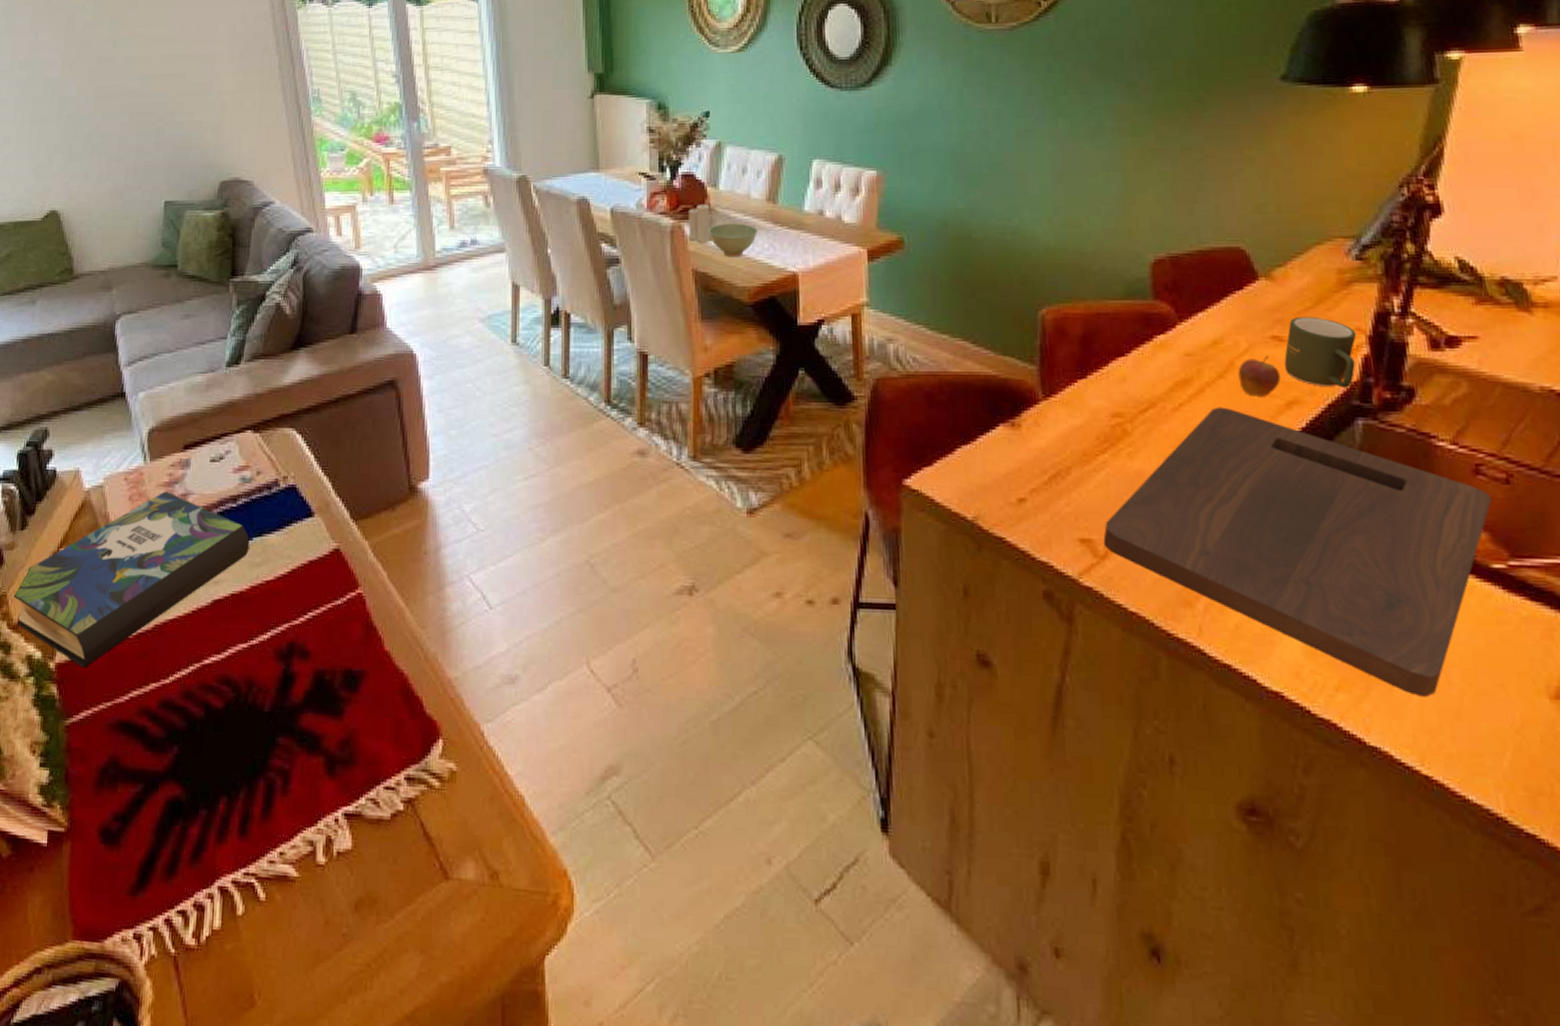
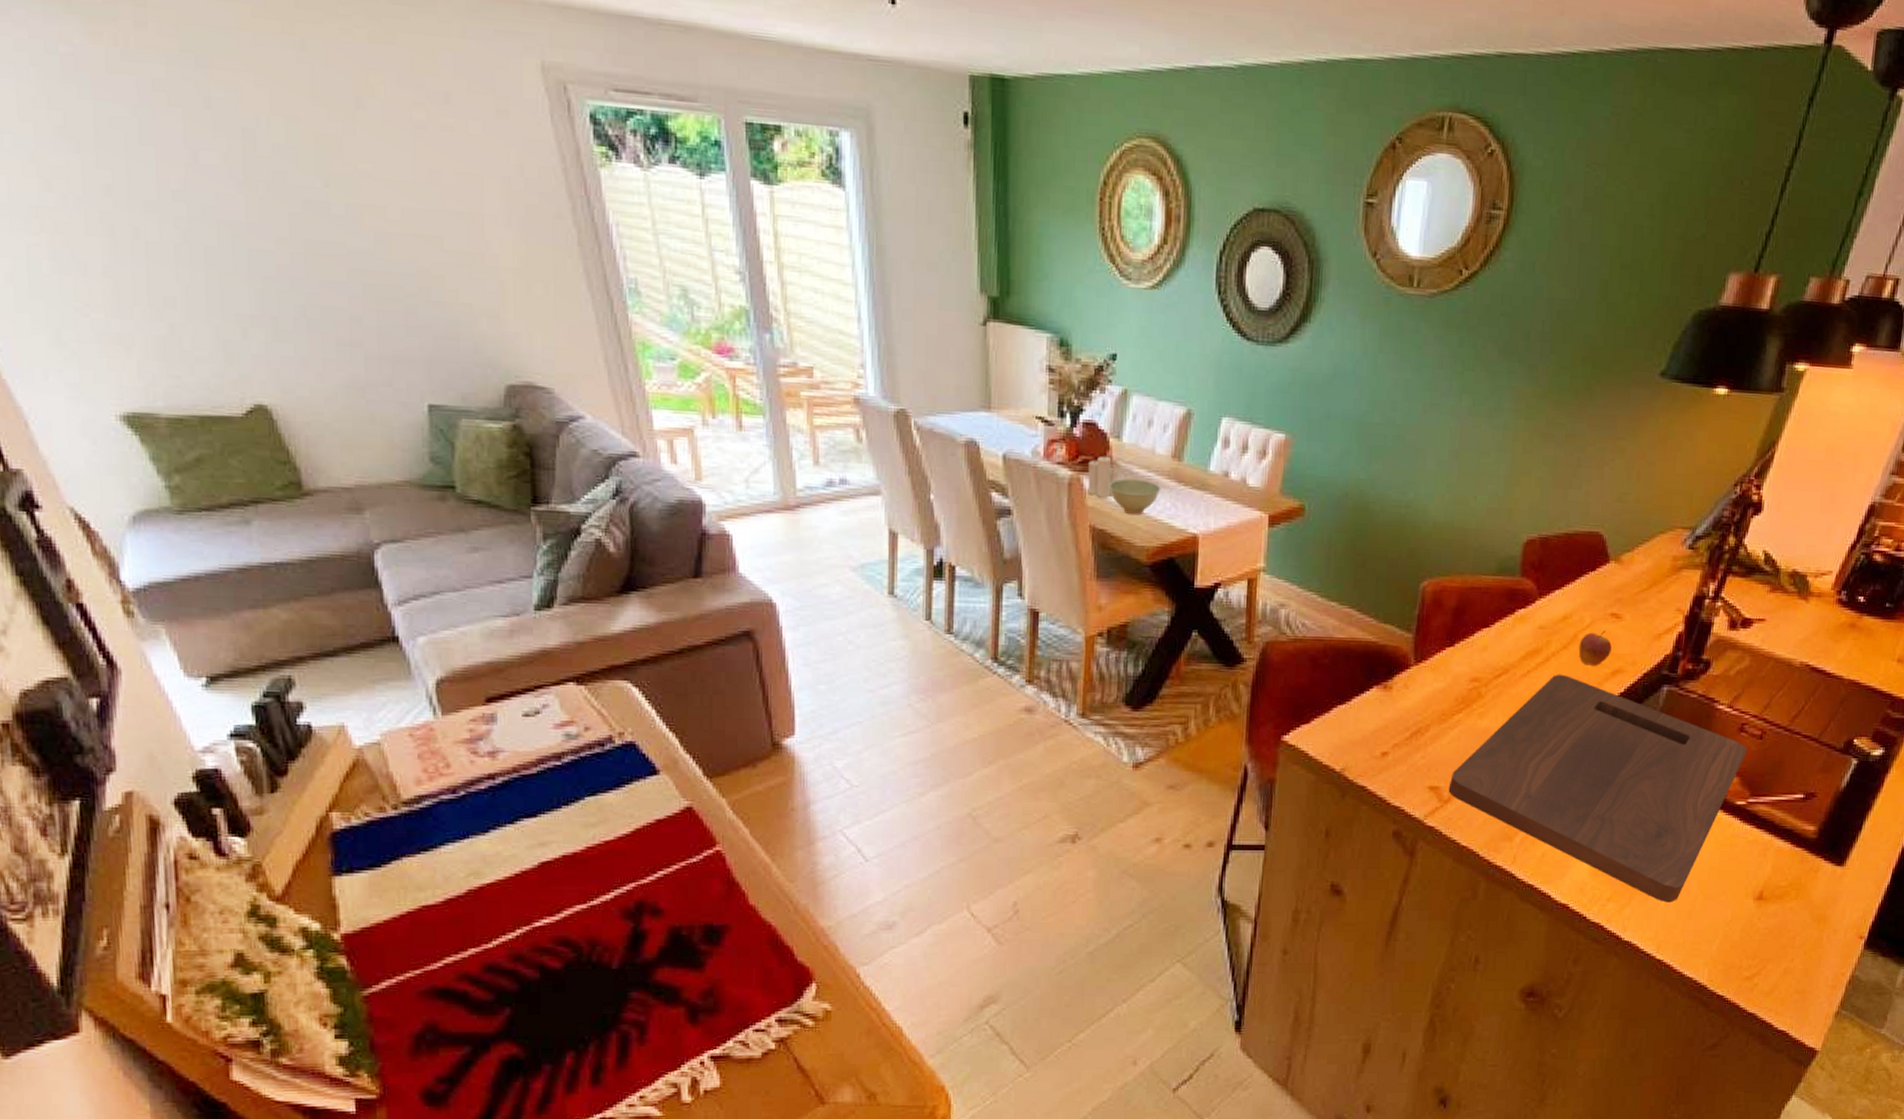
book: present [14,491,250,668] -> none [272,748,581,938]
mug: present [1284,316,1357,388] -> none [1617,597,1677,660]

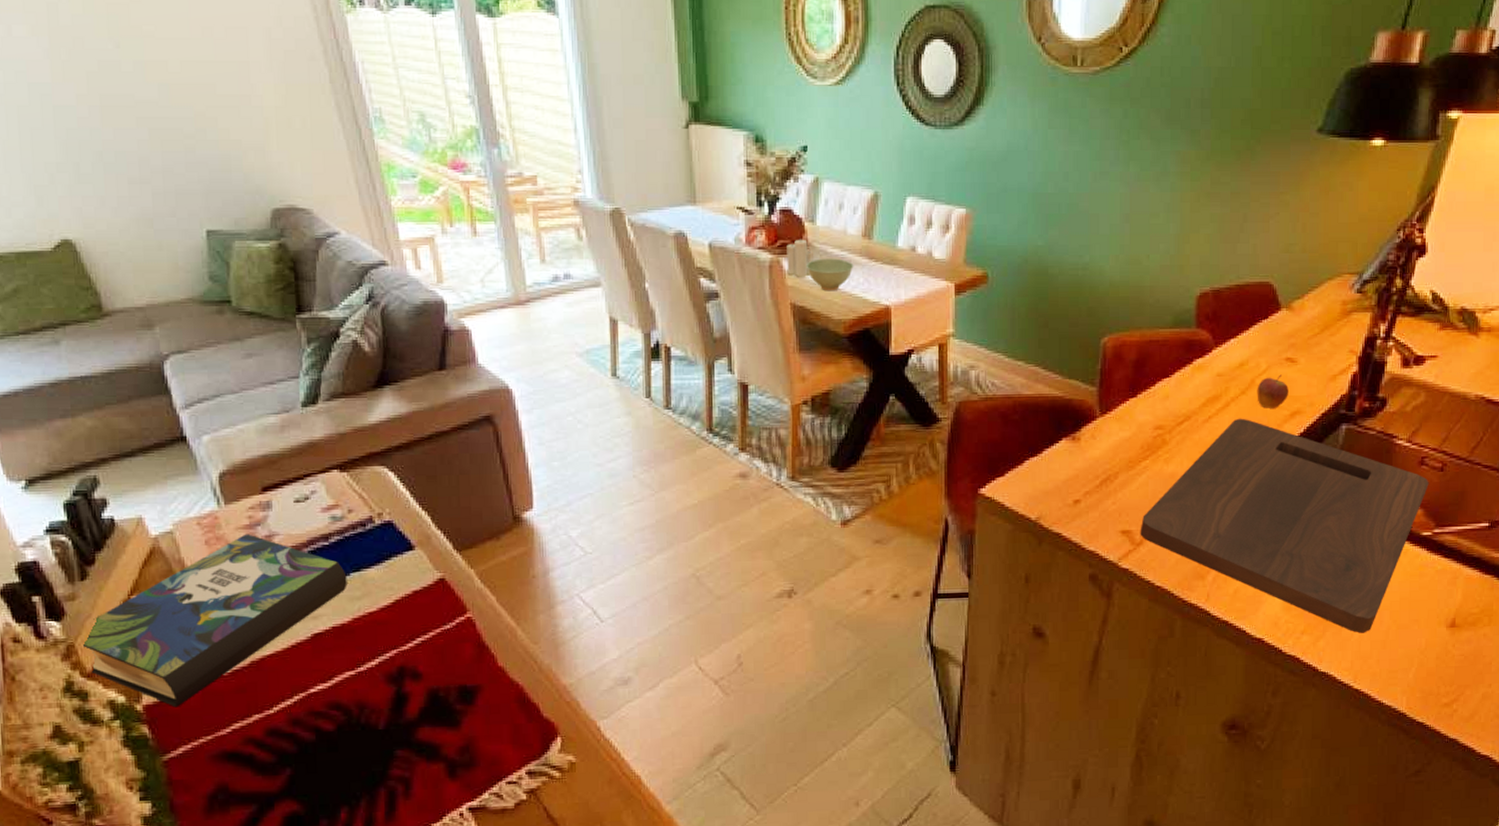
book: none [272,748,581,938] -> present [83,534,347,708]

